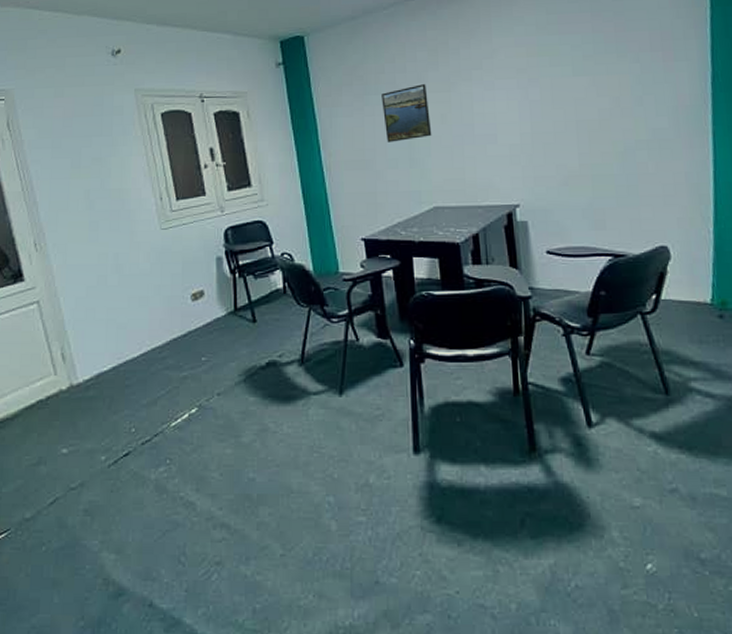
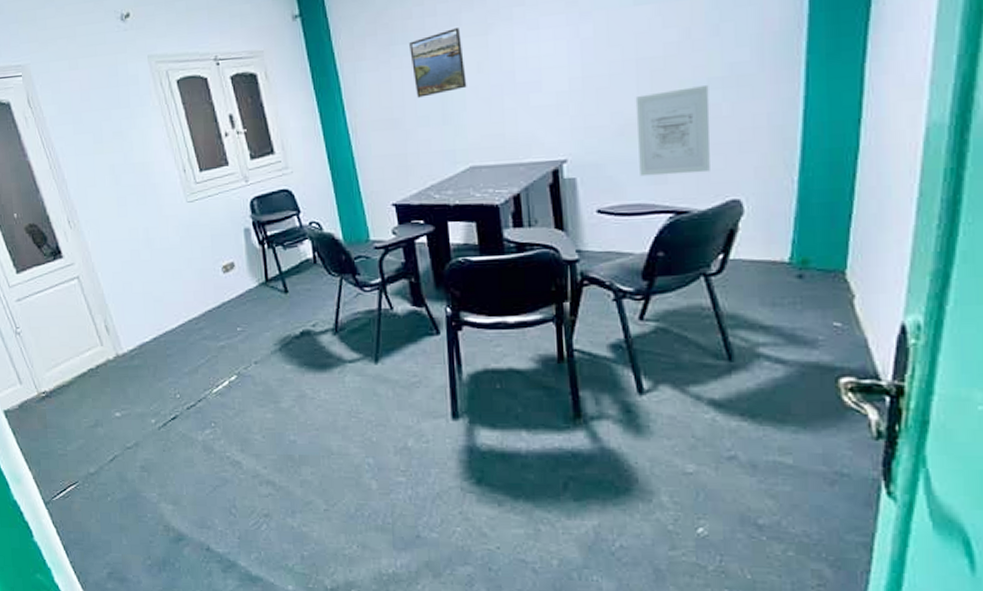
wall art: none [576,147,641,222] -> present [635,86,710,177]

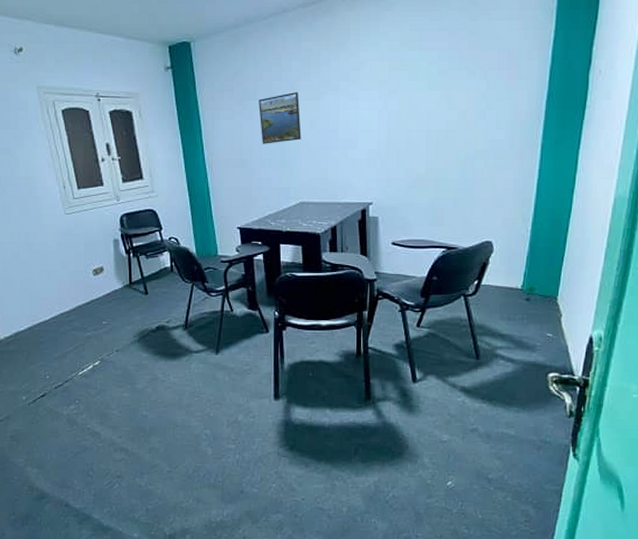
wall art: present [635,86,710,177] -> none [424,155,476,220]

